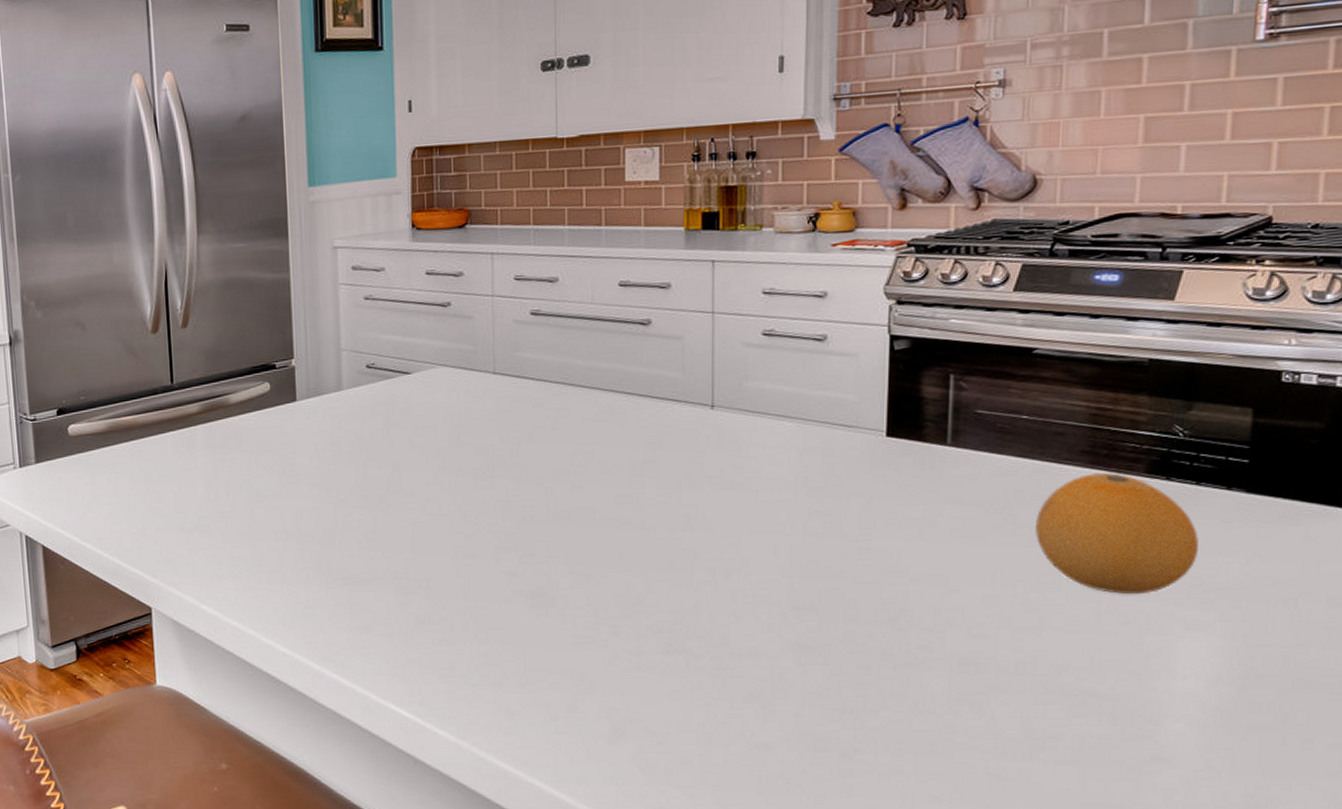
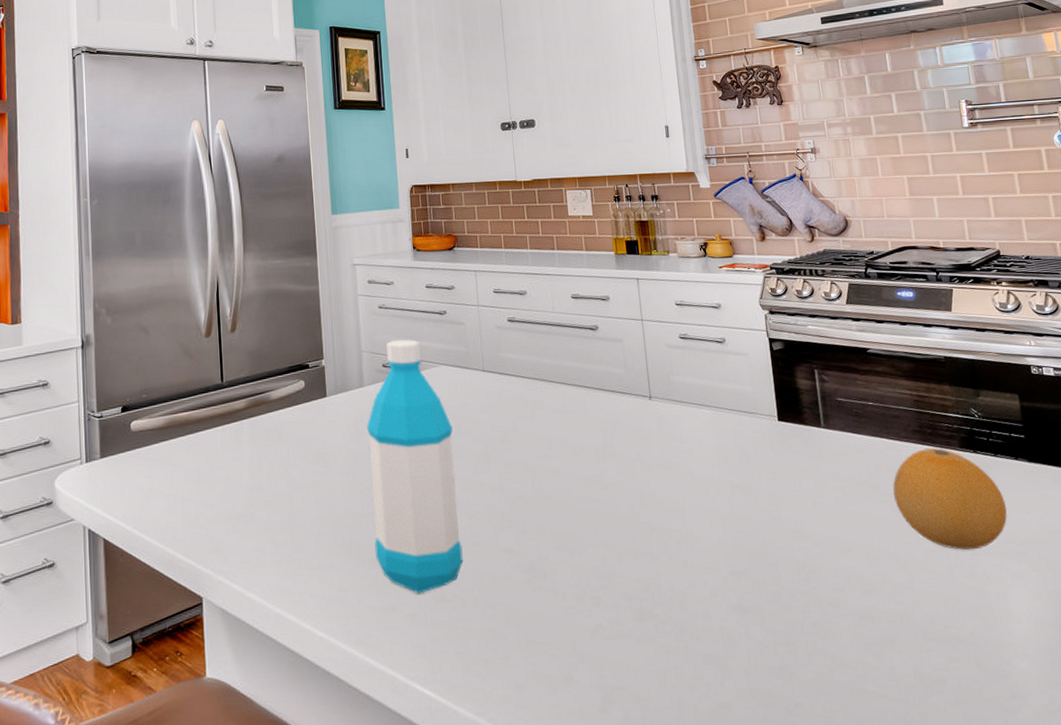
water bottle: none [343,336,454,615] -> present [366,340,463,594]

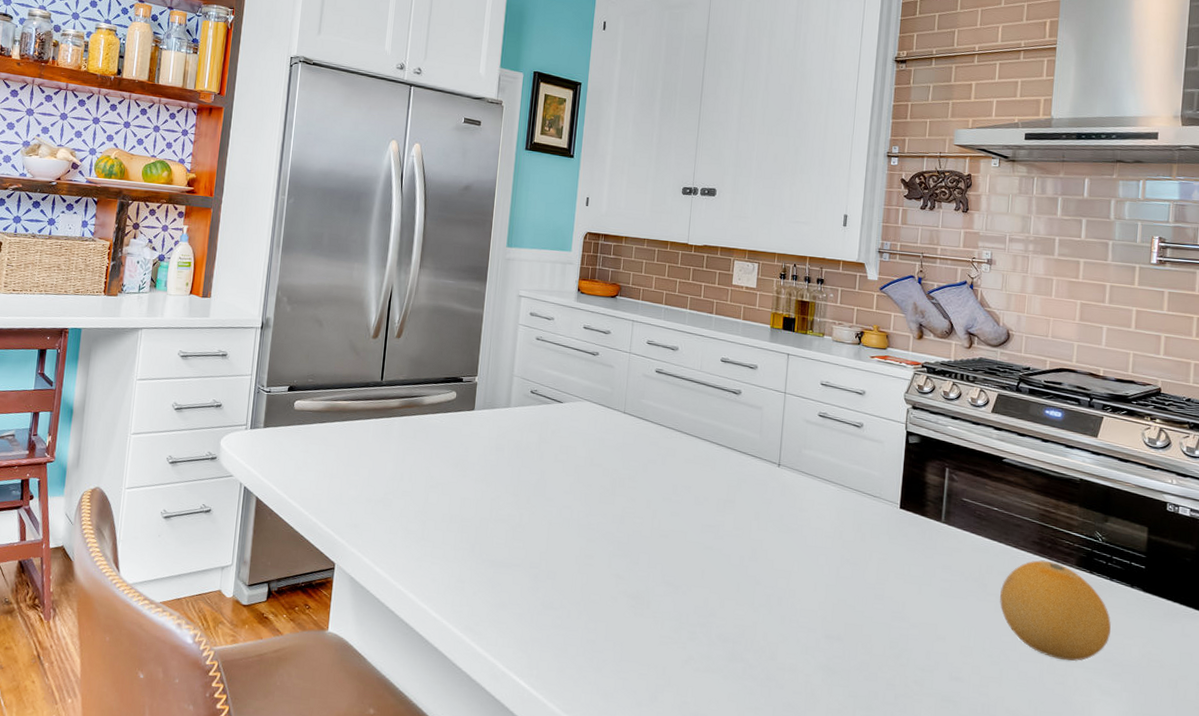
water bottle: present [366,340,463,594] -> none [495,371,586,598]

